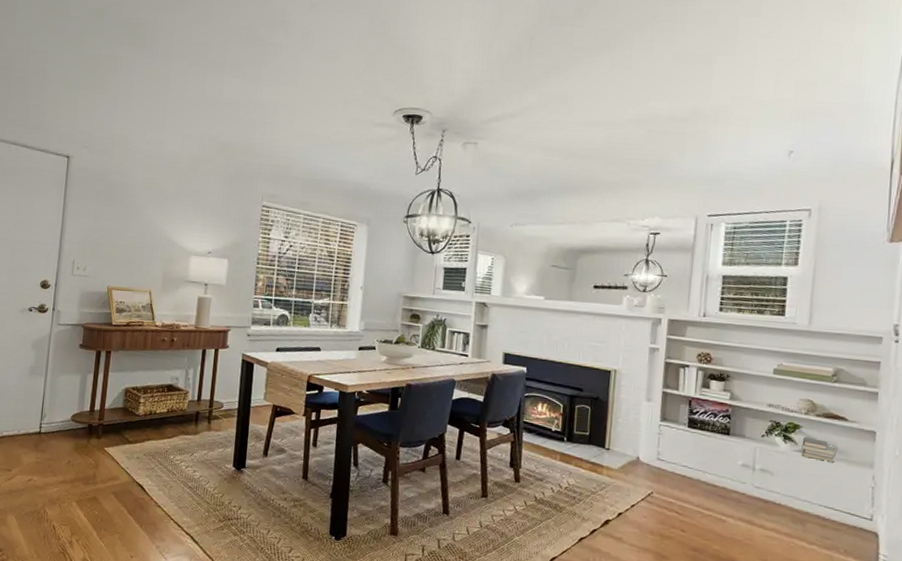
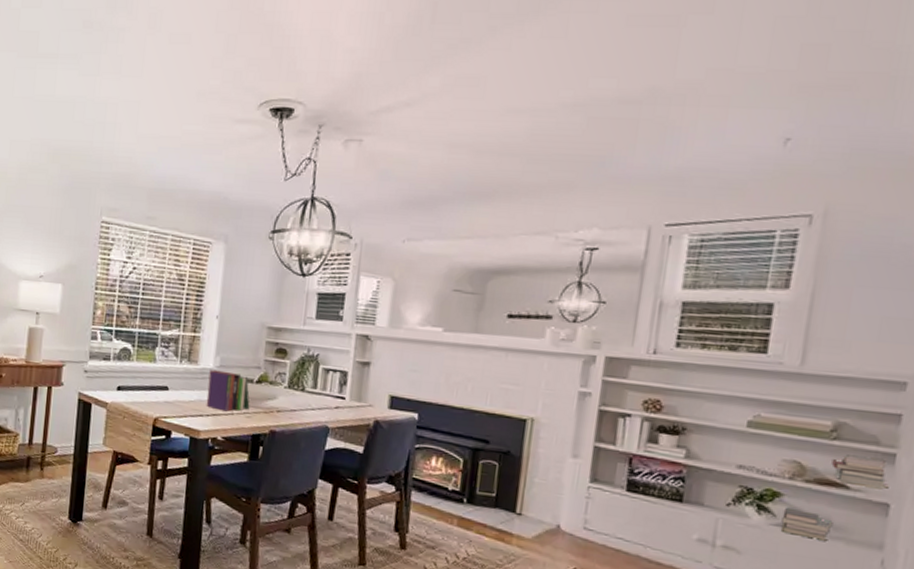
books: none [353,332,390,369] -> present [206,369,250,412]
books: none [834,394,875,421] -> present [832,454,889,490]

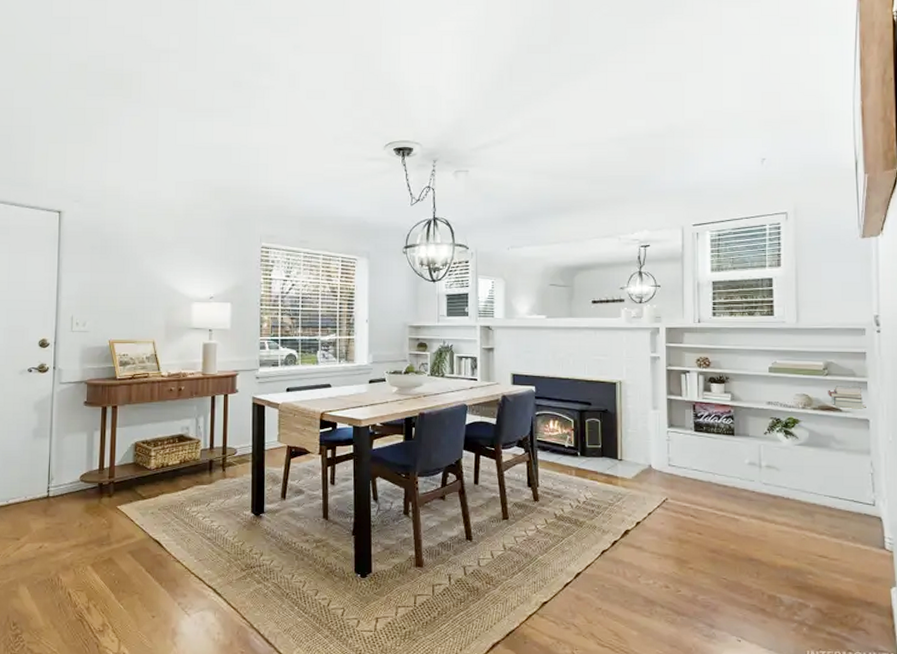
books: present [206,369,250,412] -> none [364,366,401,401]
books: present [781,508,832,541] -> none [802,431,835,453]

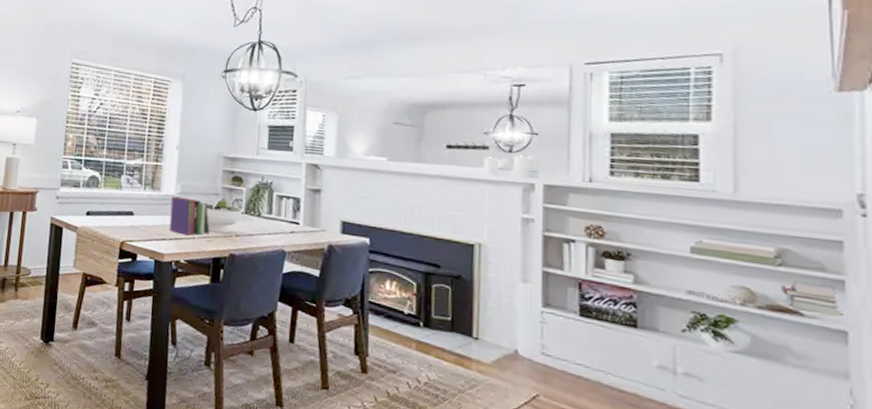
books: none [364,366,401,401] -> present [169,196,210,236]

